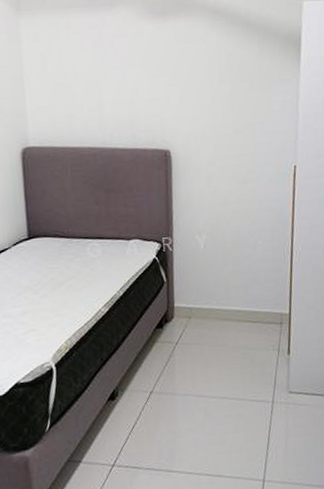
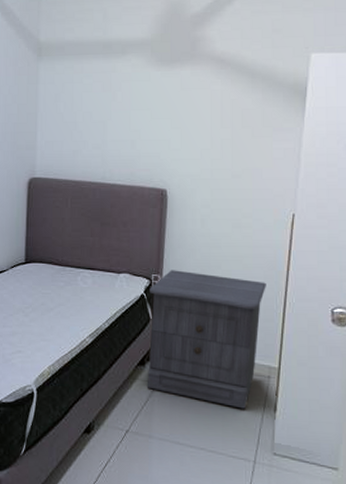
nightstand: none [161,231,274,356] -> present [148,270,266,409]

